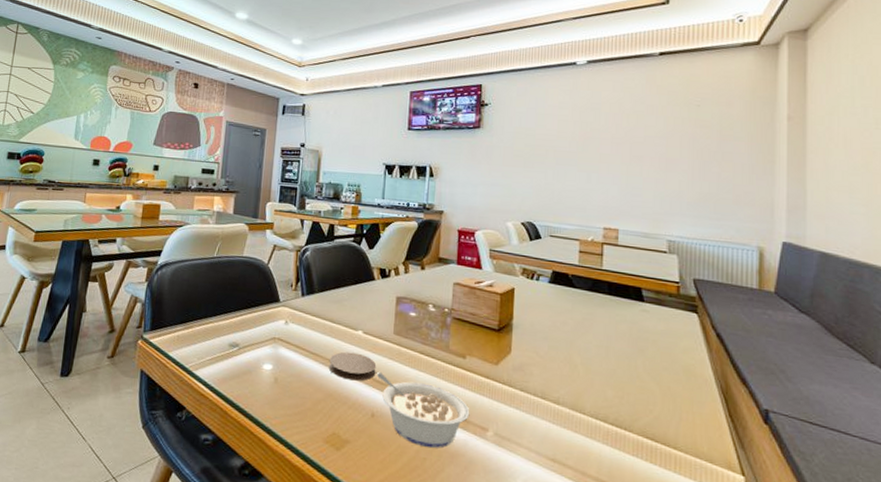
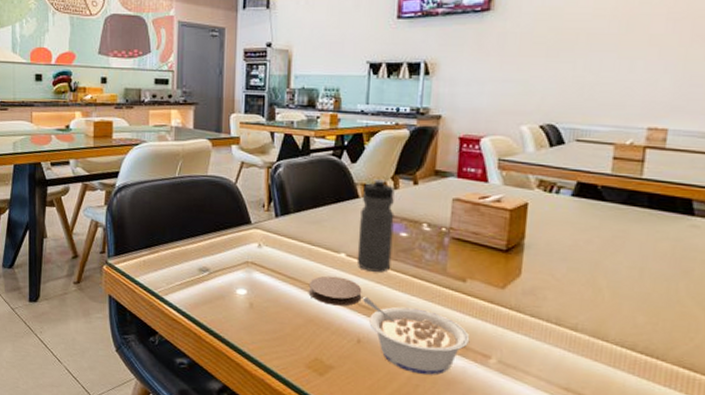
water bottle: none [372,263,405,349] -> present [356,178,395,272]

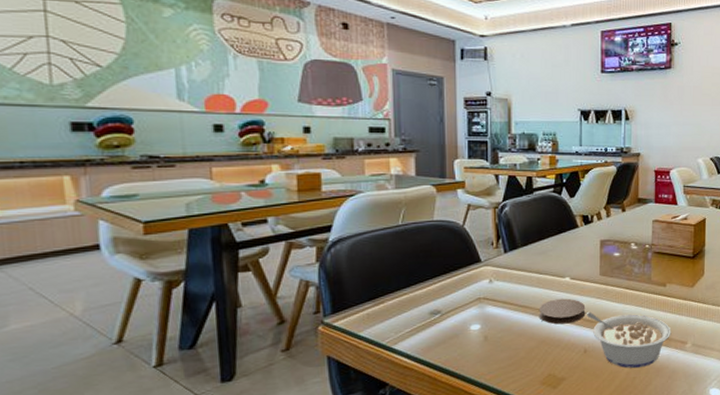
water bottle: present [356,178,395,272] -> none [579,209,608,290]

